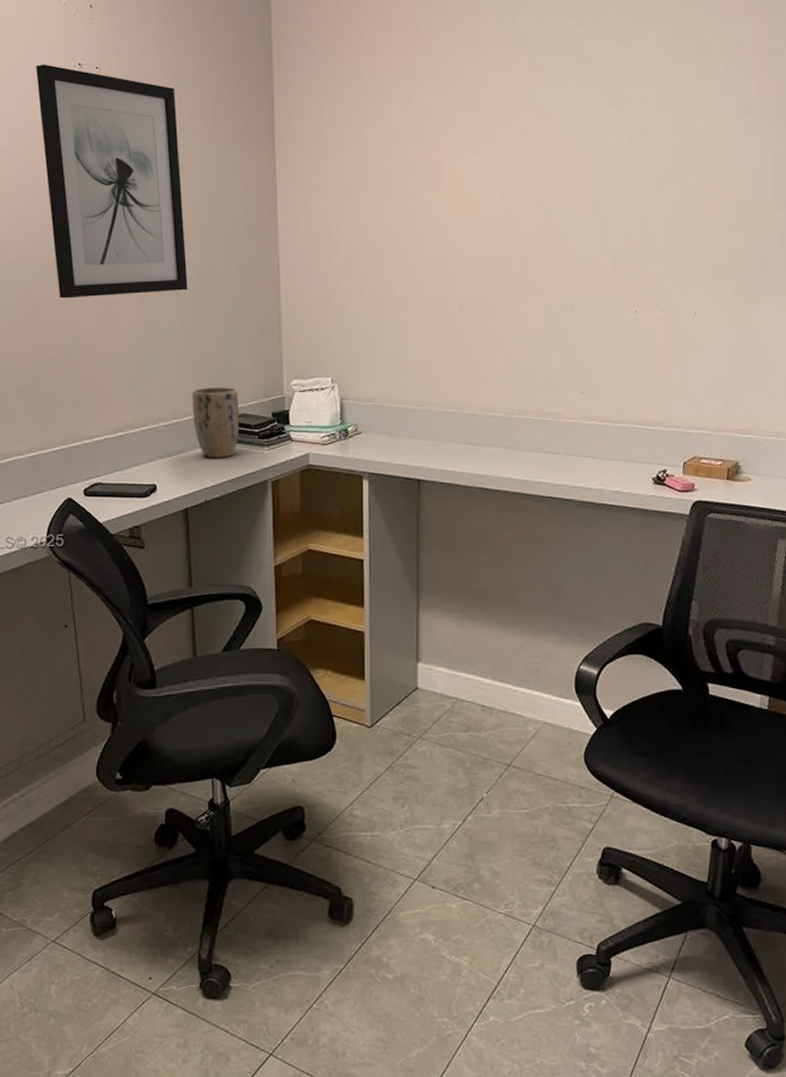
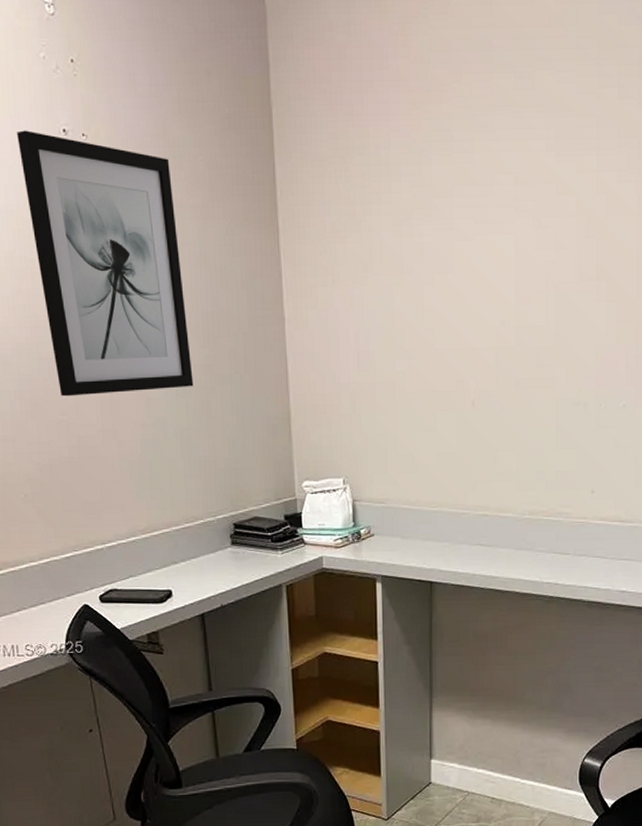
plant pot: present [192,387,240,458] -> none [203,489,252,563]

